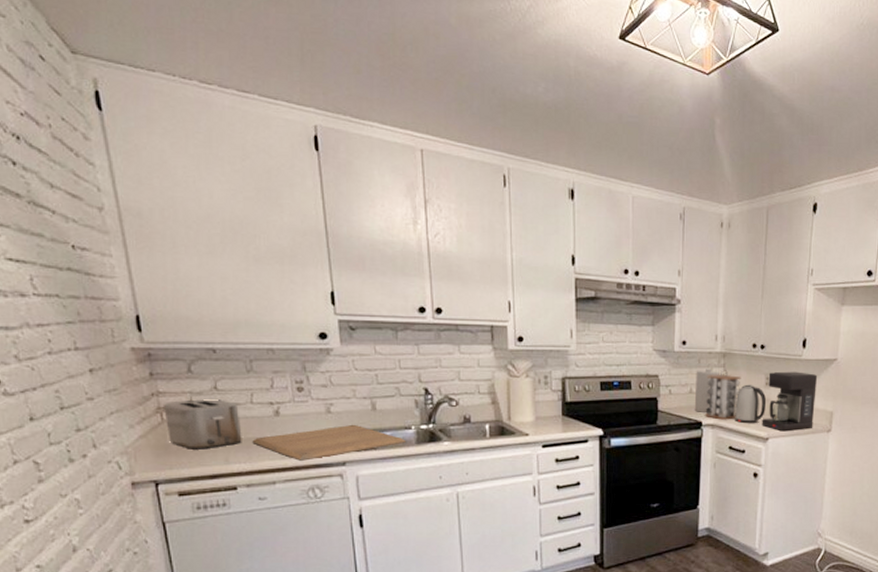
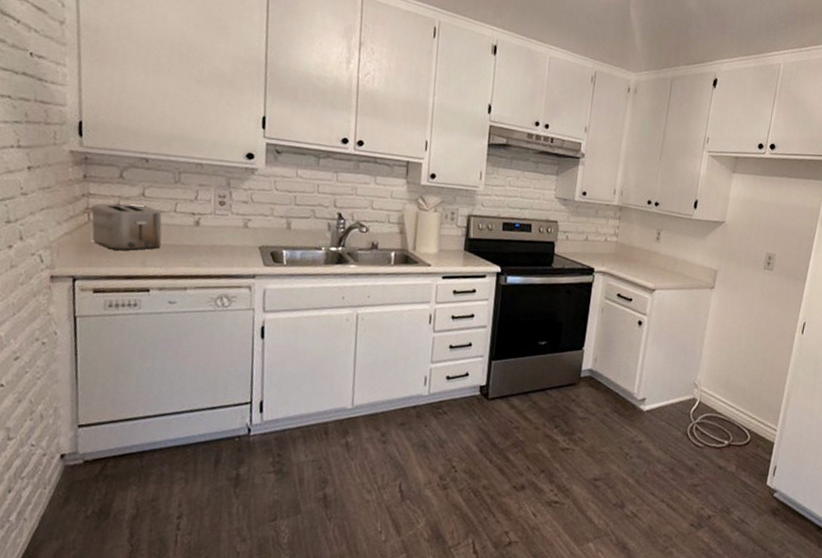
chopping board: present [252,425,407,462] -> none [170,241,316,271]
paper towel holder: present [694,368,721,412] -> none [588,219,616,260]
spice rack: present [704,369,741,420] -> none [597,221,635,269]
kettle: present [735,384,766,424] -> none [625,237,656,275]
coffee maker: present [762,371,818,432] -> none [650,228,706,285]

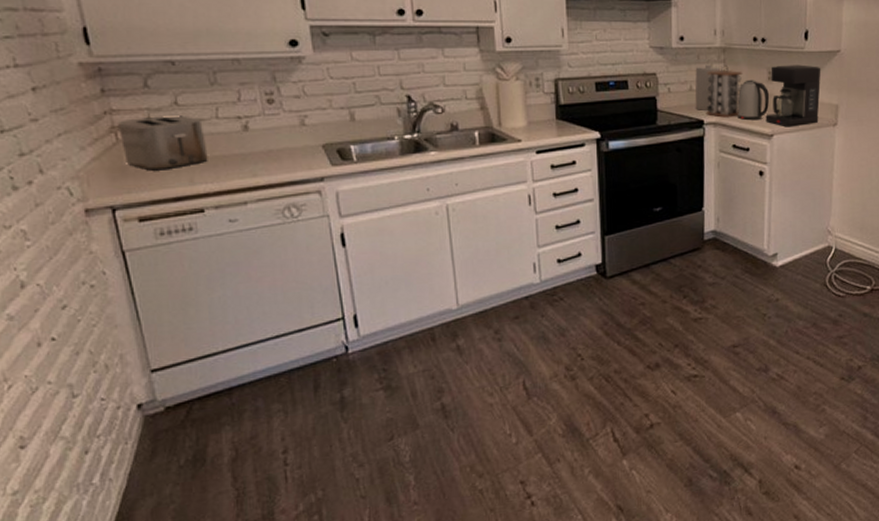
paper towel holder: none [588,219,616,260] -> present [695,64,721,110]
spice rack: none [597,221,635,269] -> present [705,64,743,118]
kettle: none [625,237,656,275] -> present [737,79,769,121]
coffee maker: none [650,228,706,285] -> present [765,65,821,127]

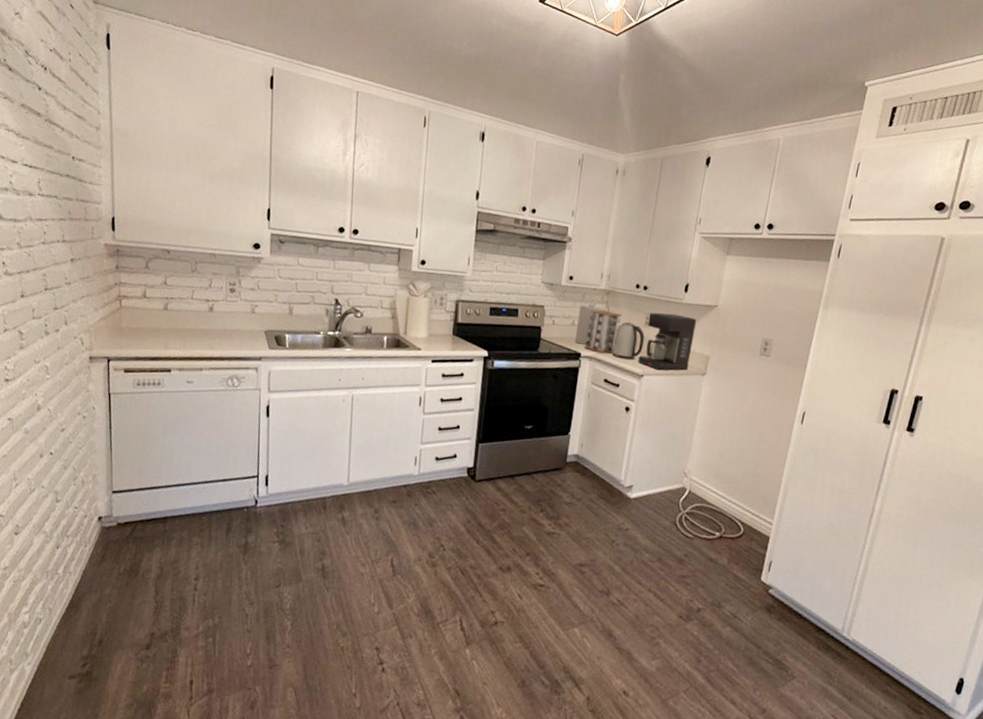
toaster: present [118,116,208,171] -> none [122,291,181,335]

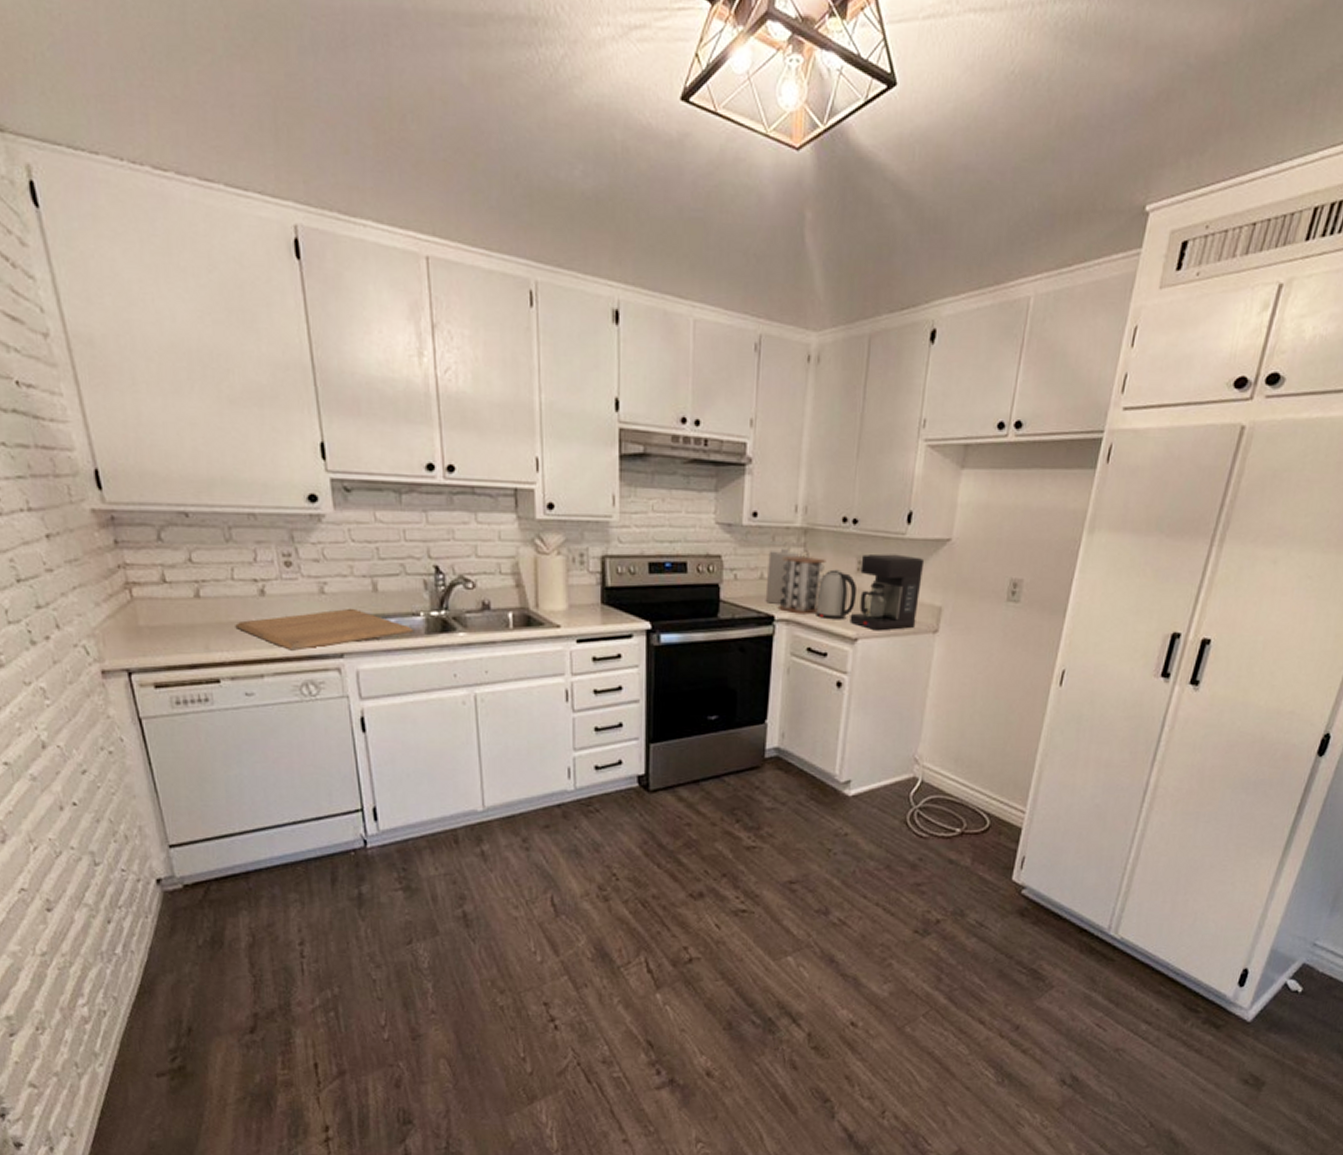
chopping board: none [188,325,315,354] -> present [235,609,415,652]

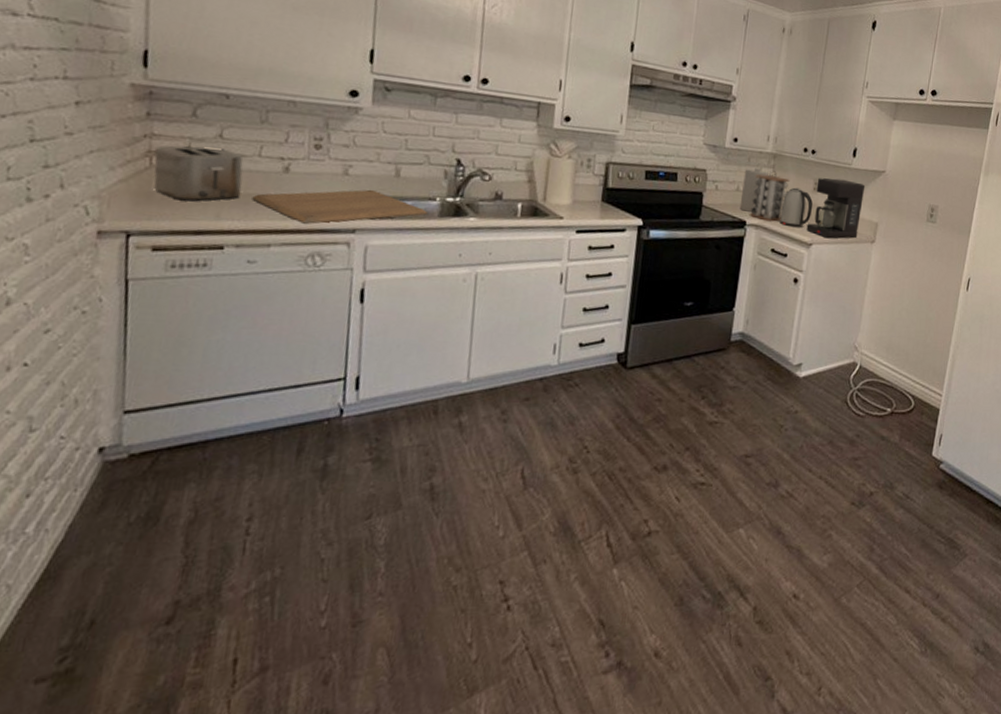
toaster: none [132,573,224,634] -> present [154,146,243,202]

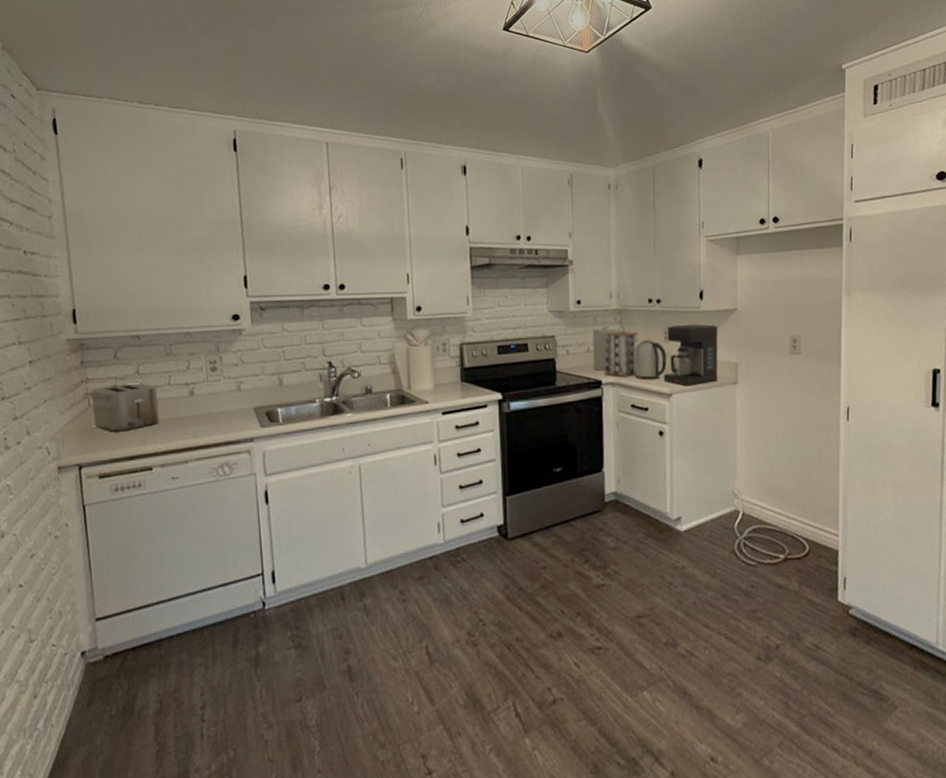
chopping board: present [252,190,429,225] -> none [168,401,311,440]

